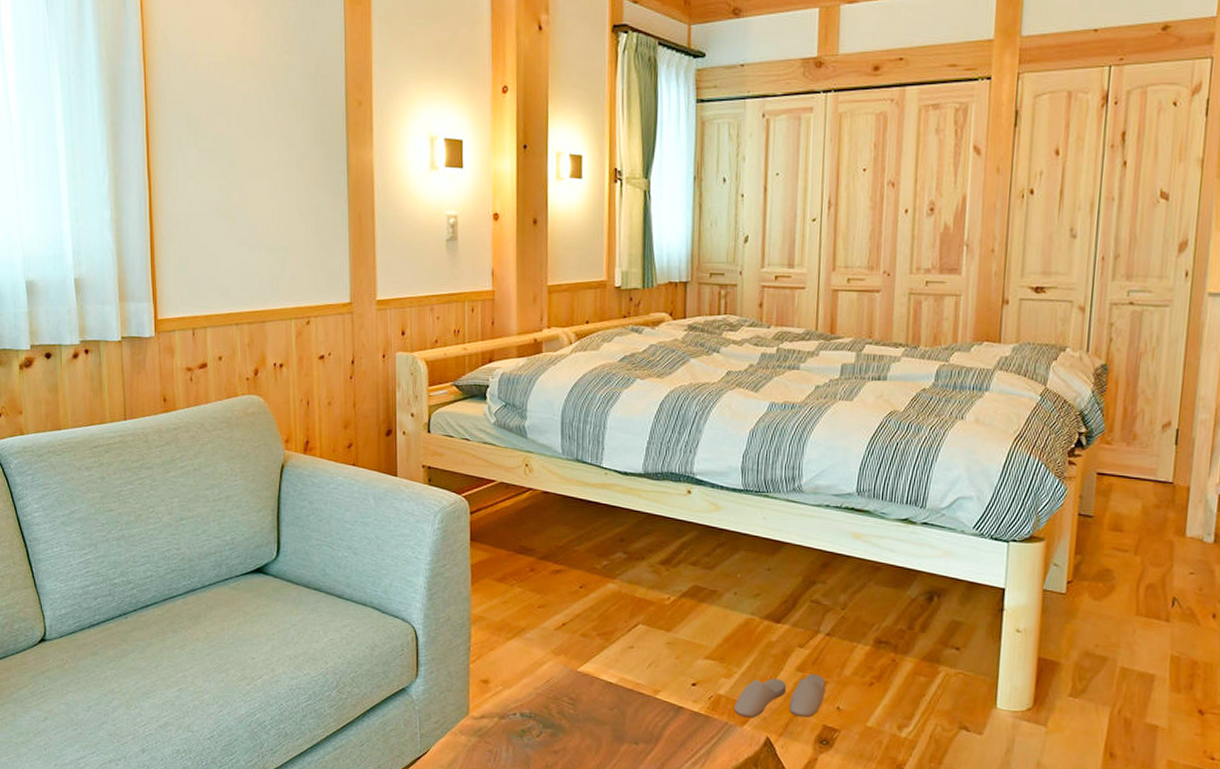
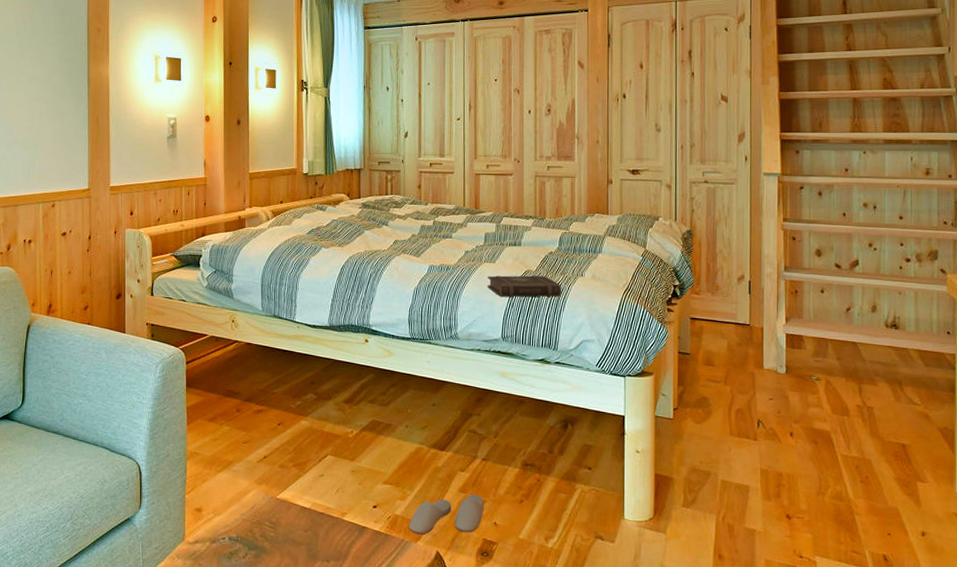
book: none [841,416,936,444] -> present [487,275,562,297]

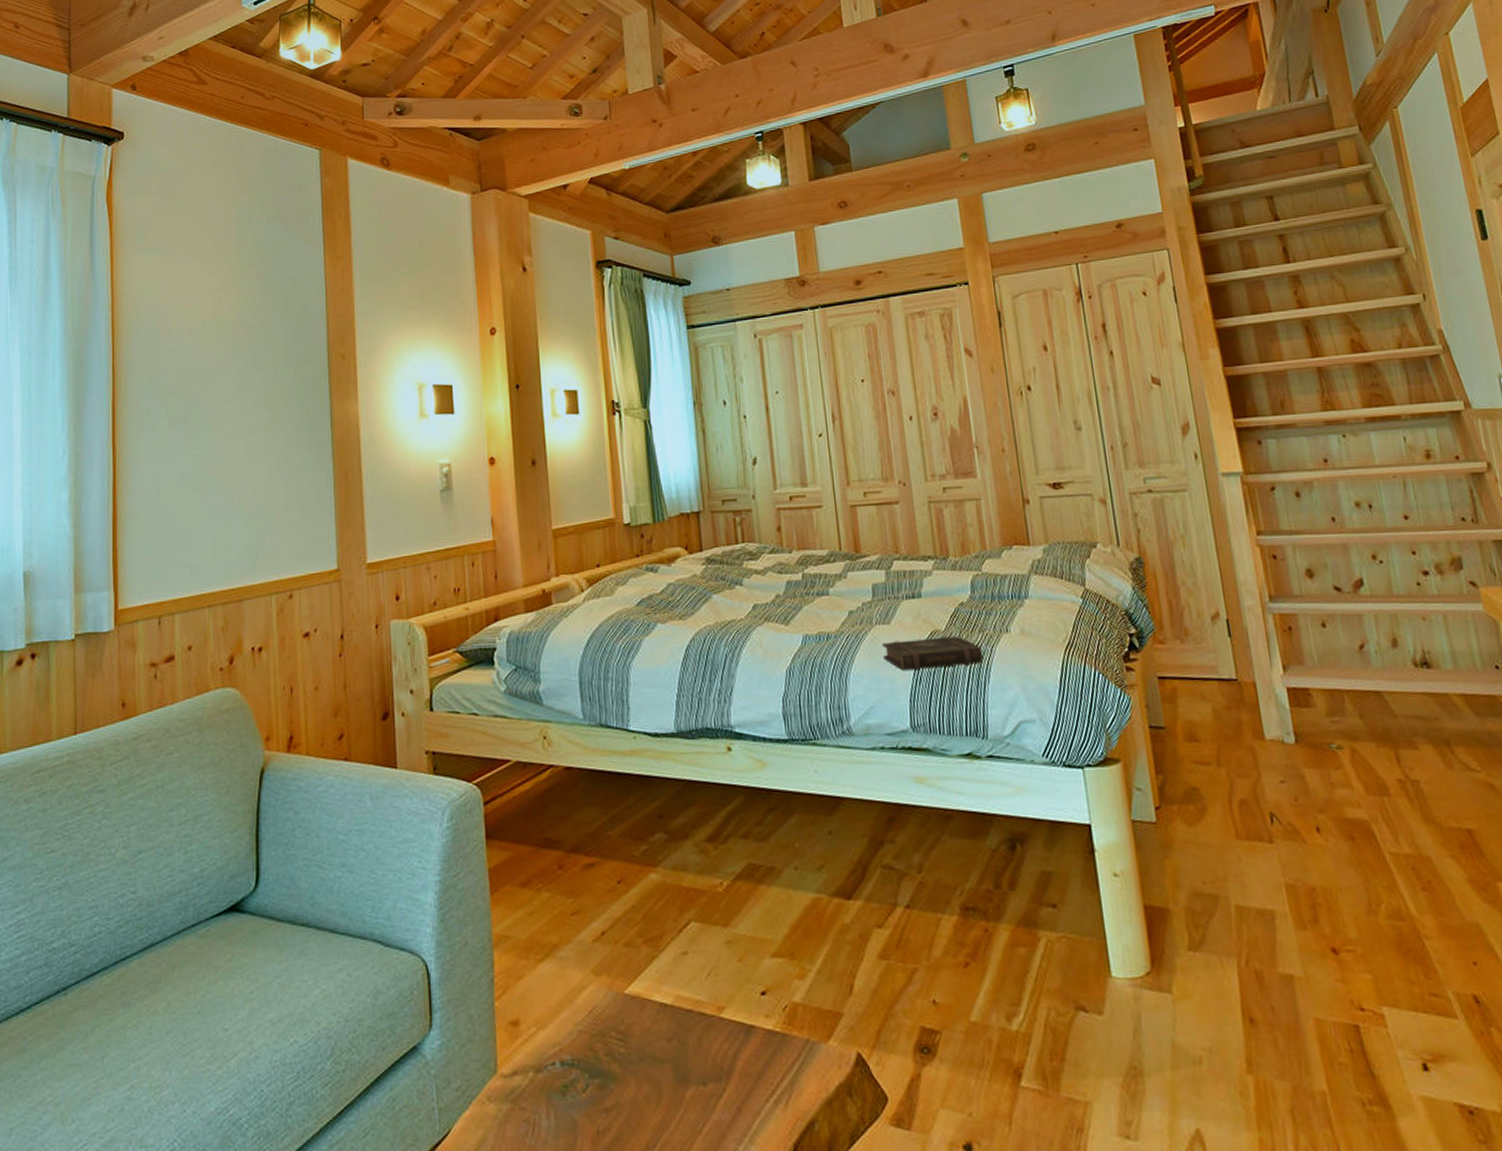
slippers: present [408,494,484,535] -> none [813,960,916,1030]

